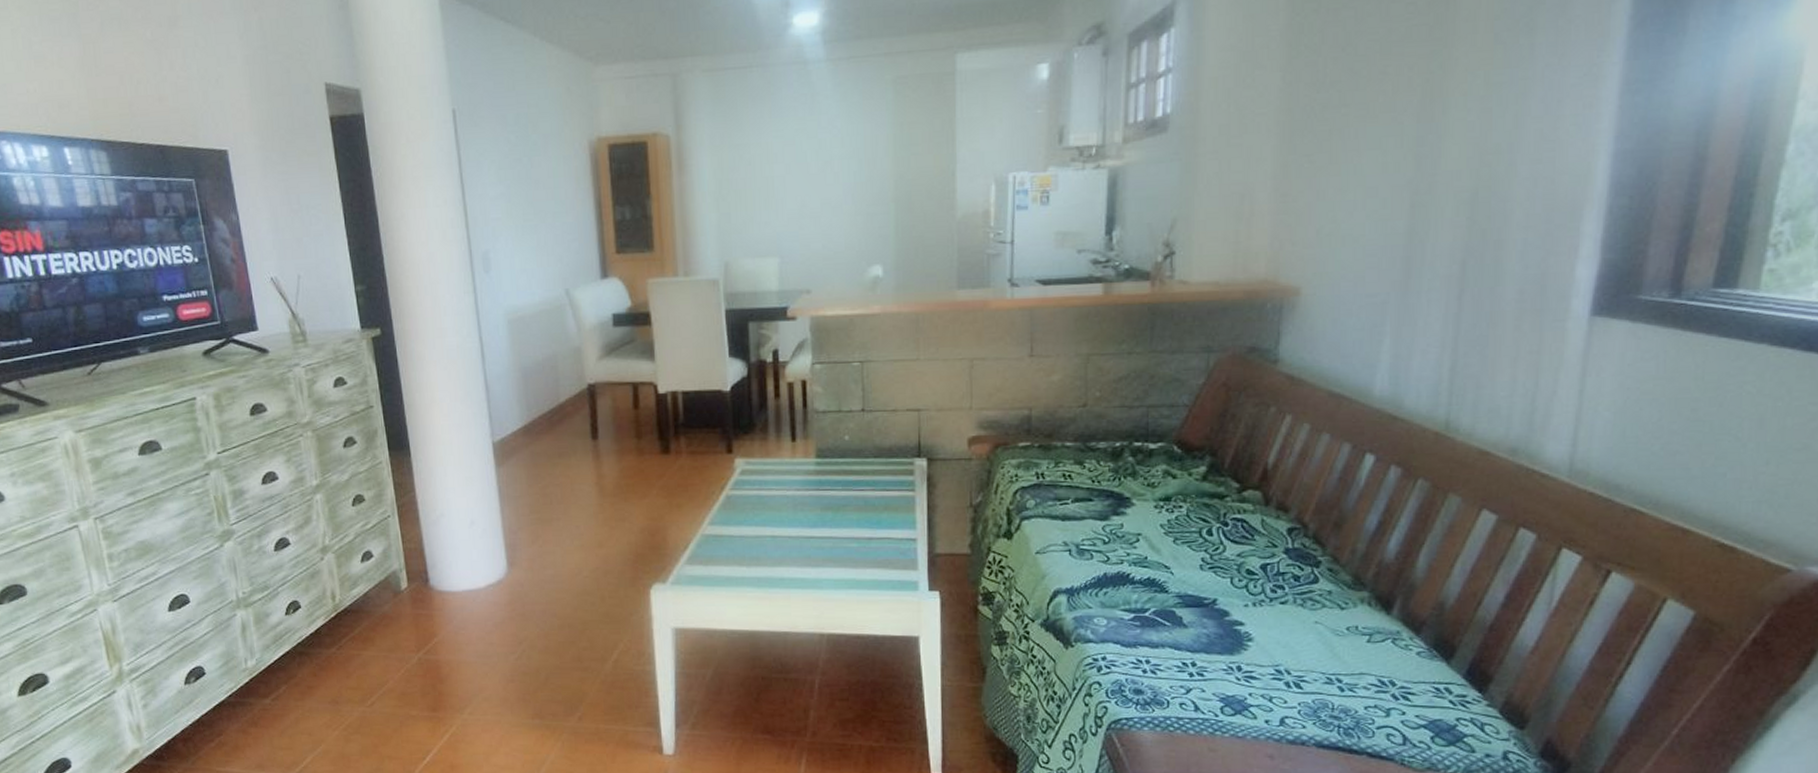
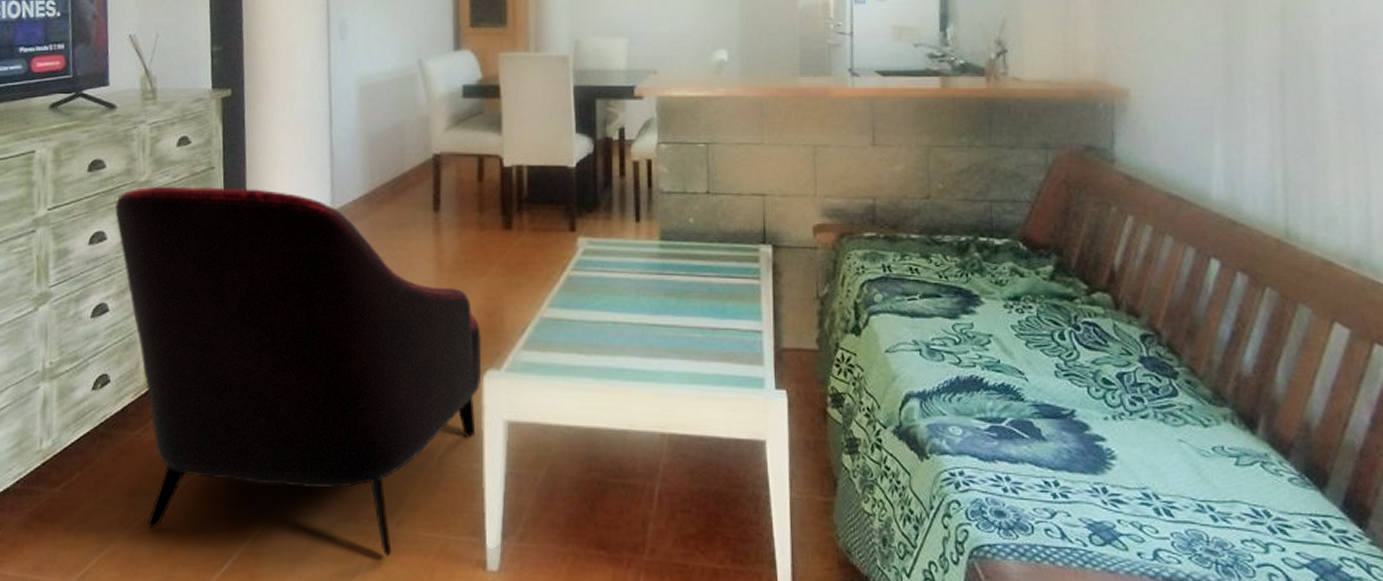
armchair: none [282,425,649,746] -> present [115,186,482,557]

